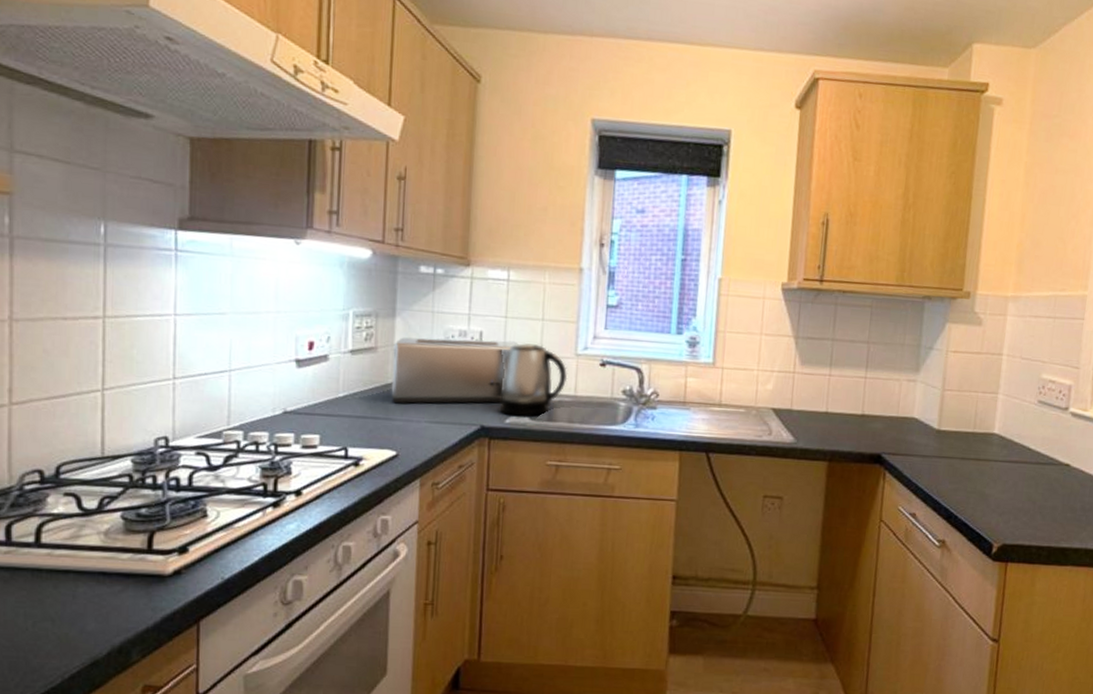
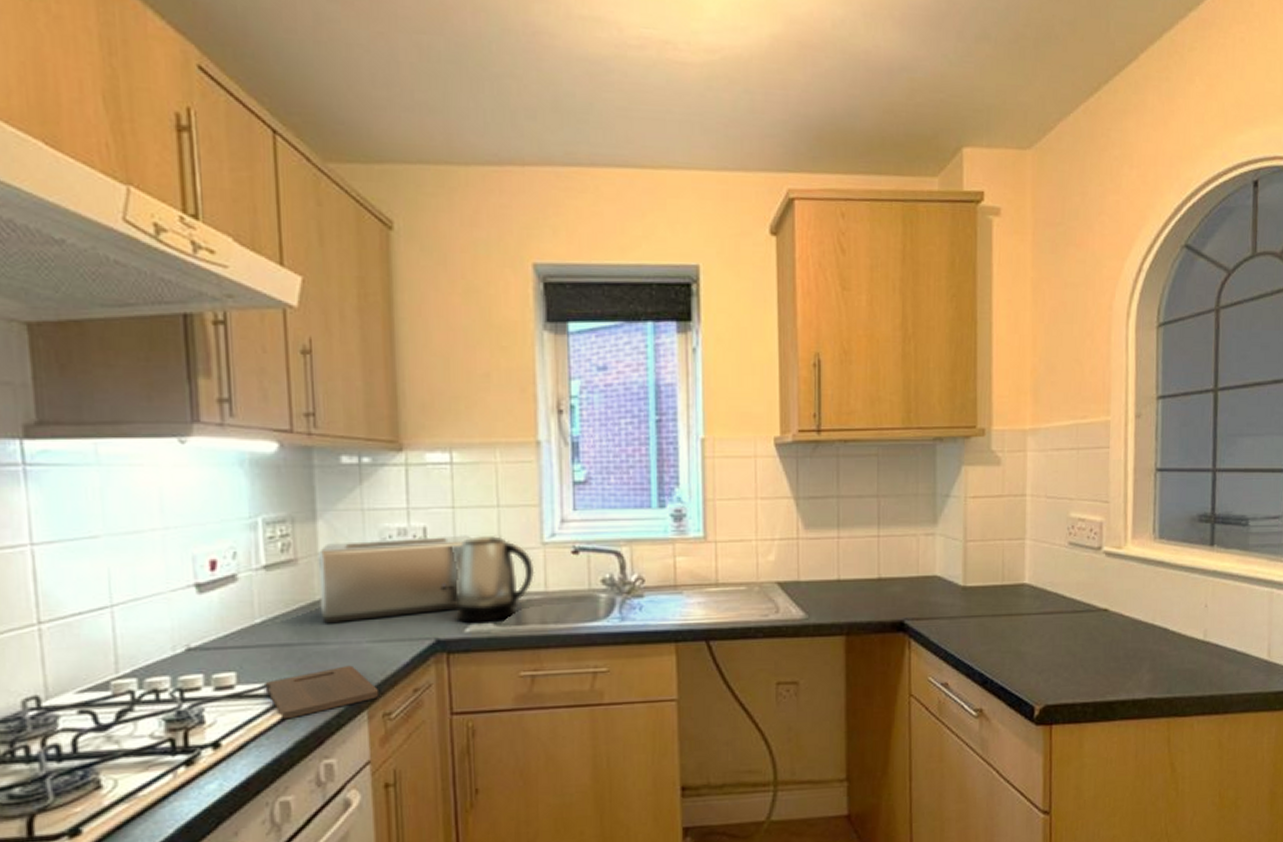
cutting board: none [341,439,431,479] -> present [265,665,380,720]

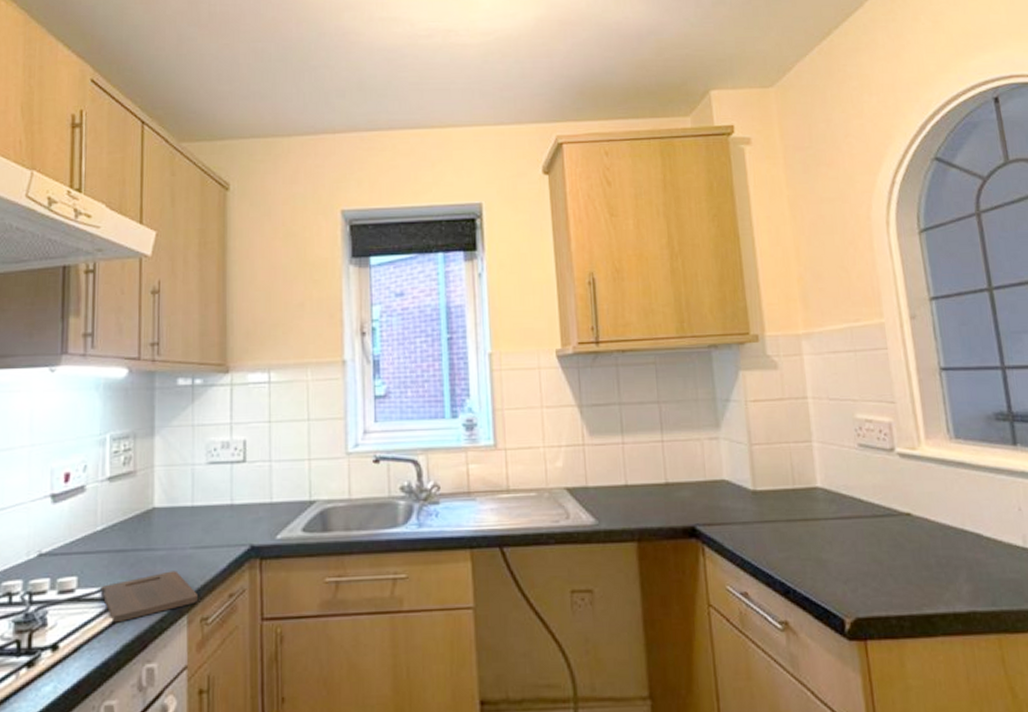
toaster: present [318,535,472,624] -> none [152,447,285,531]
kettle: present [452,536,535,623] -> none [268,447,340,530]

